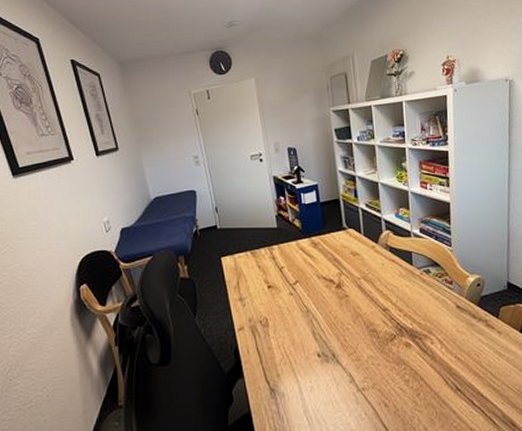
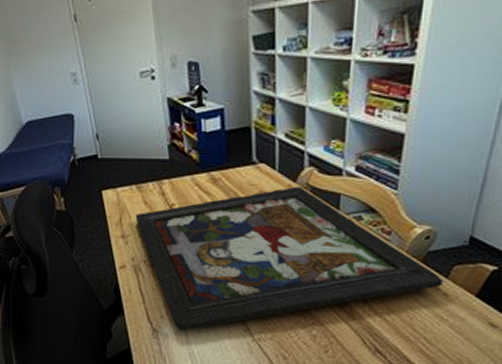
board game: none [251,248,496,388] -> present [135,187,443,331]

